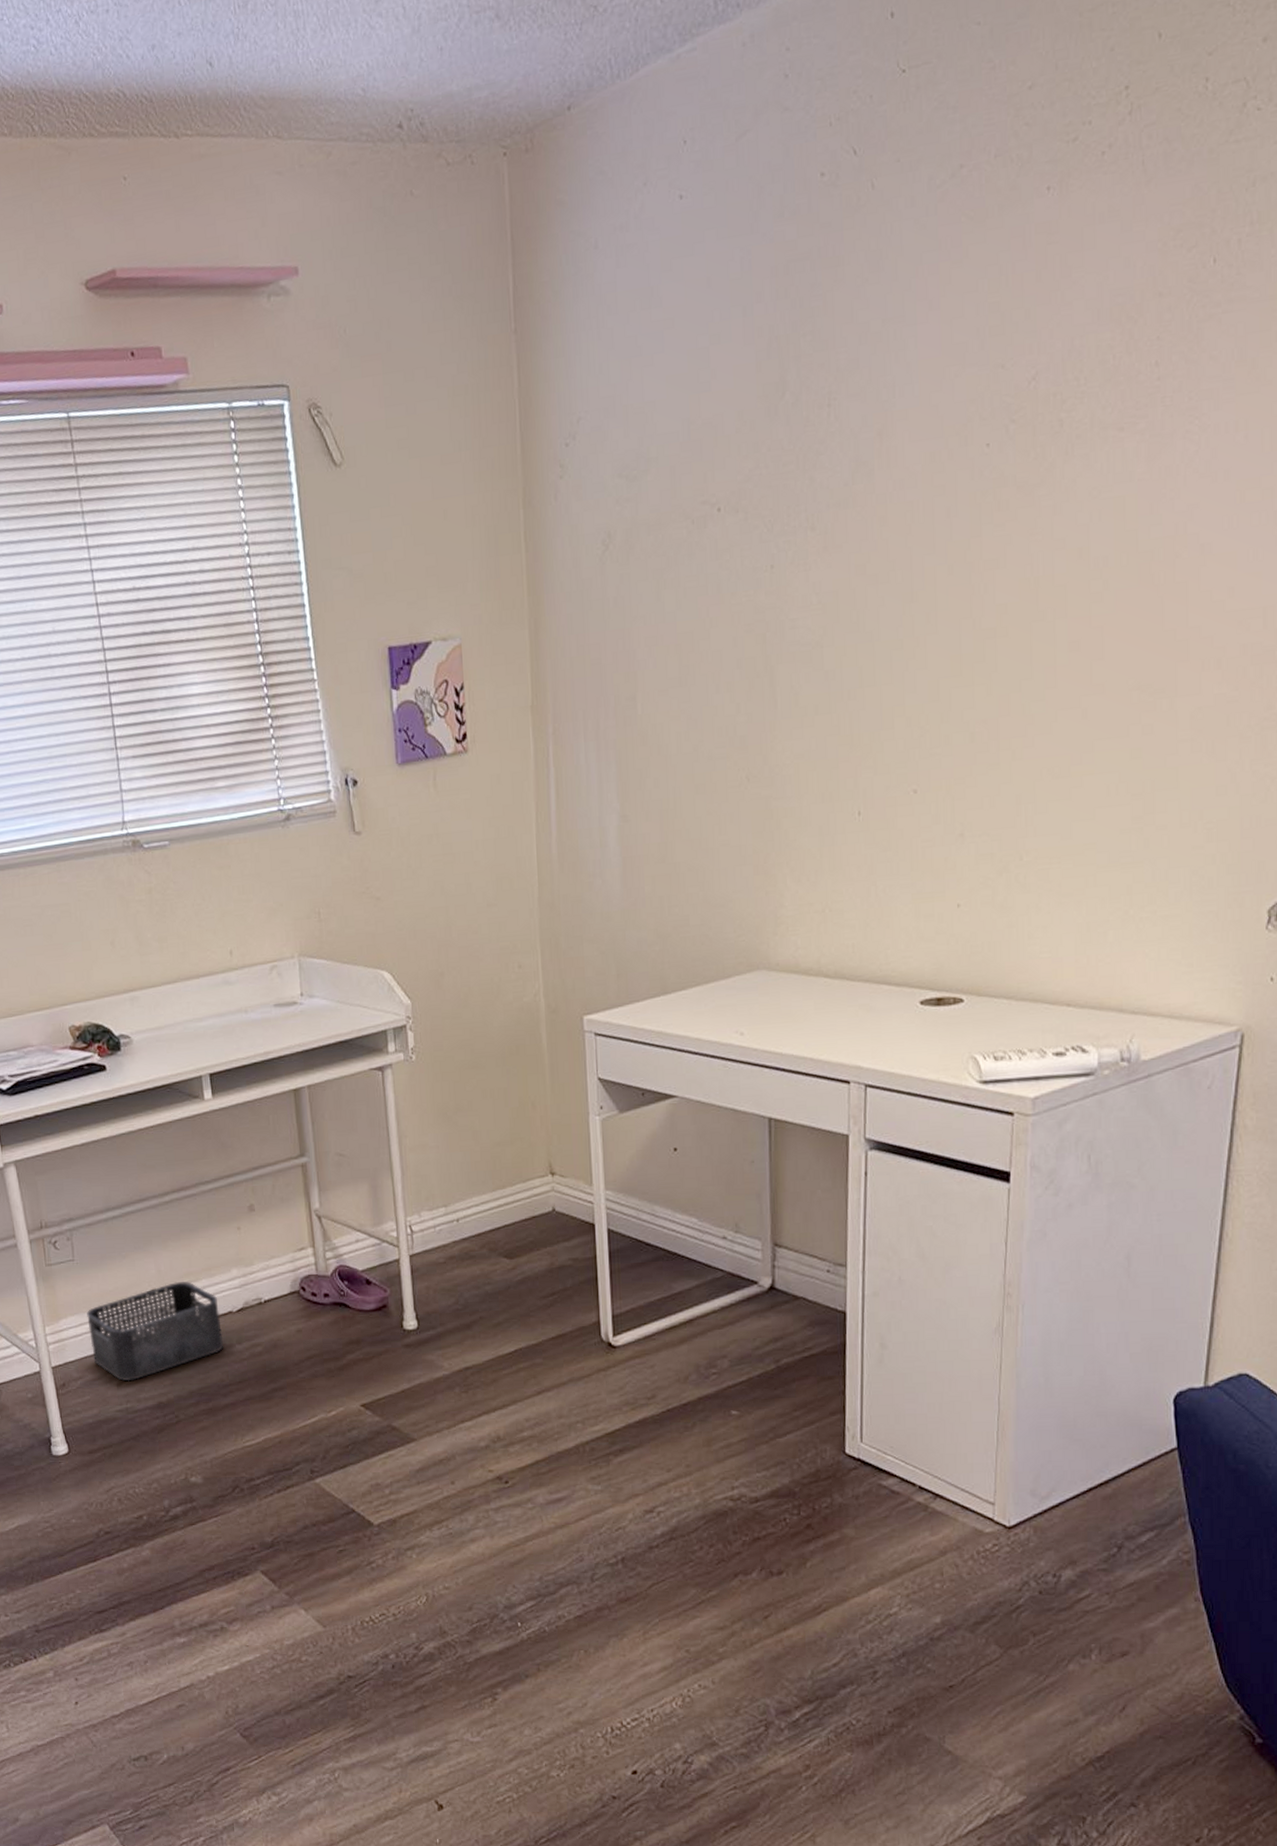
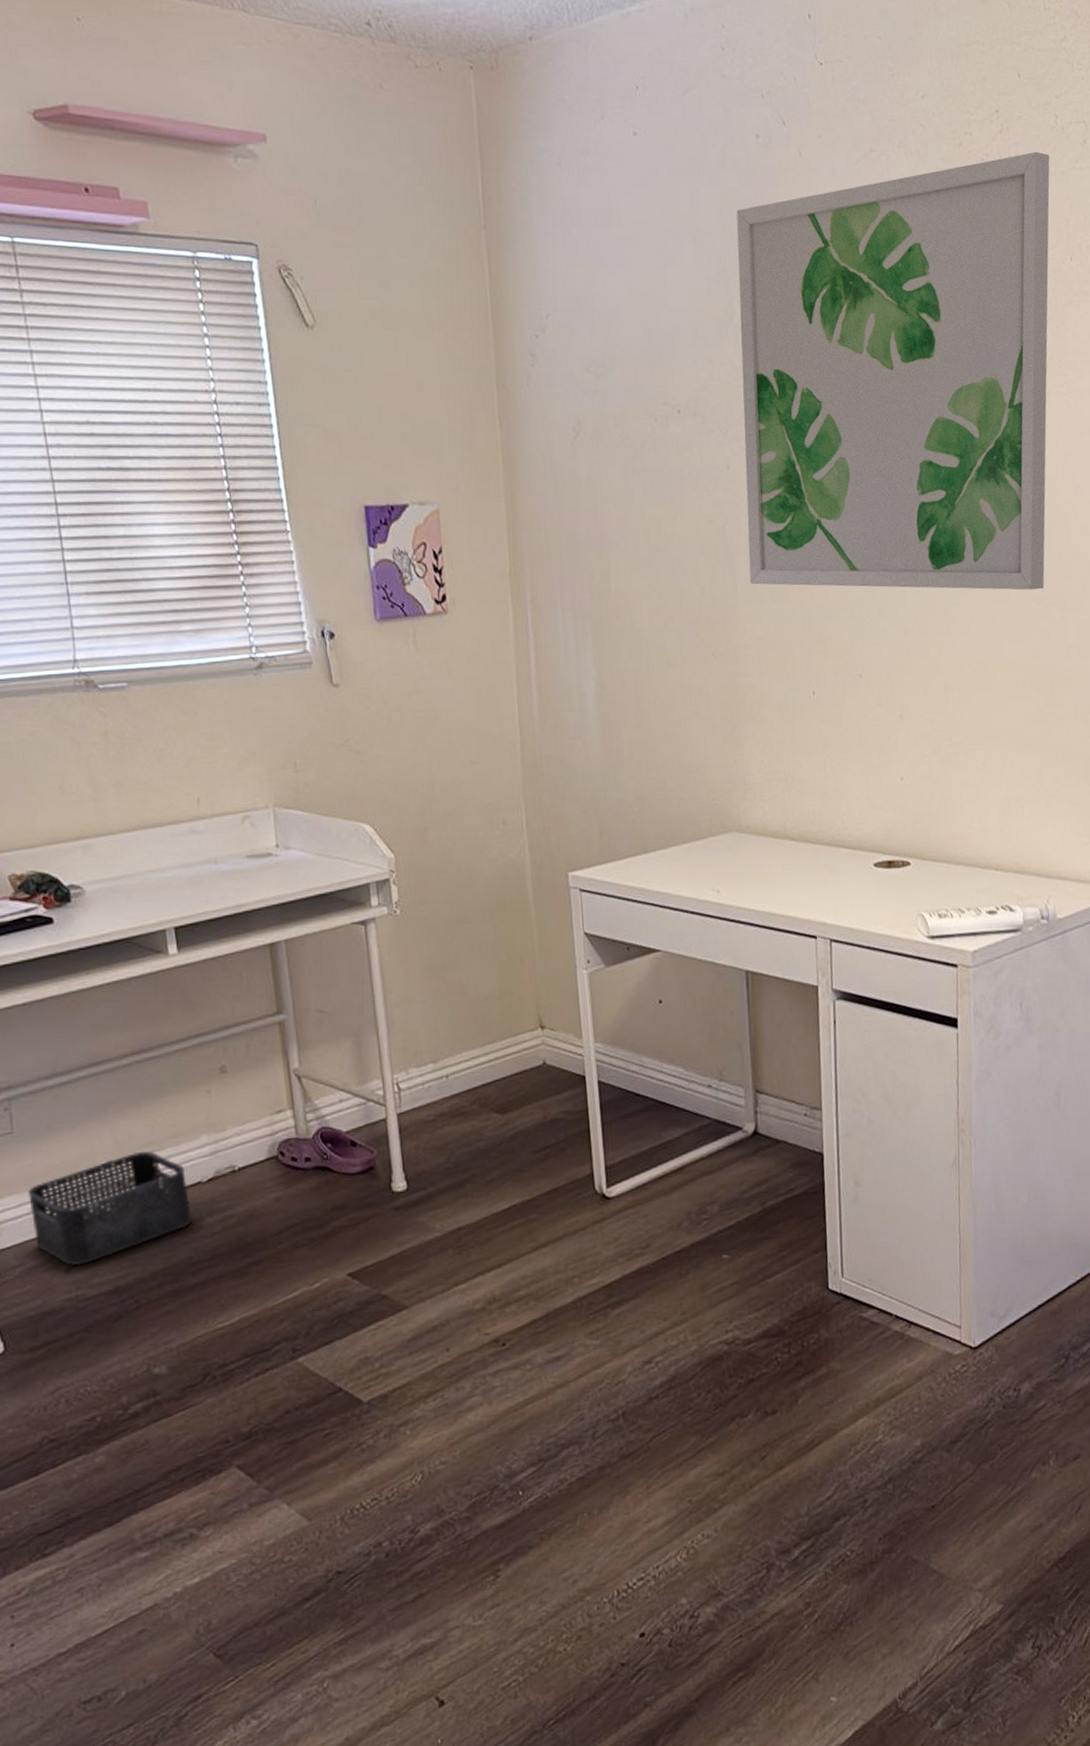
wall art: none [791,129,1194,697] -> present [736,151,1050,590]

